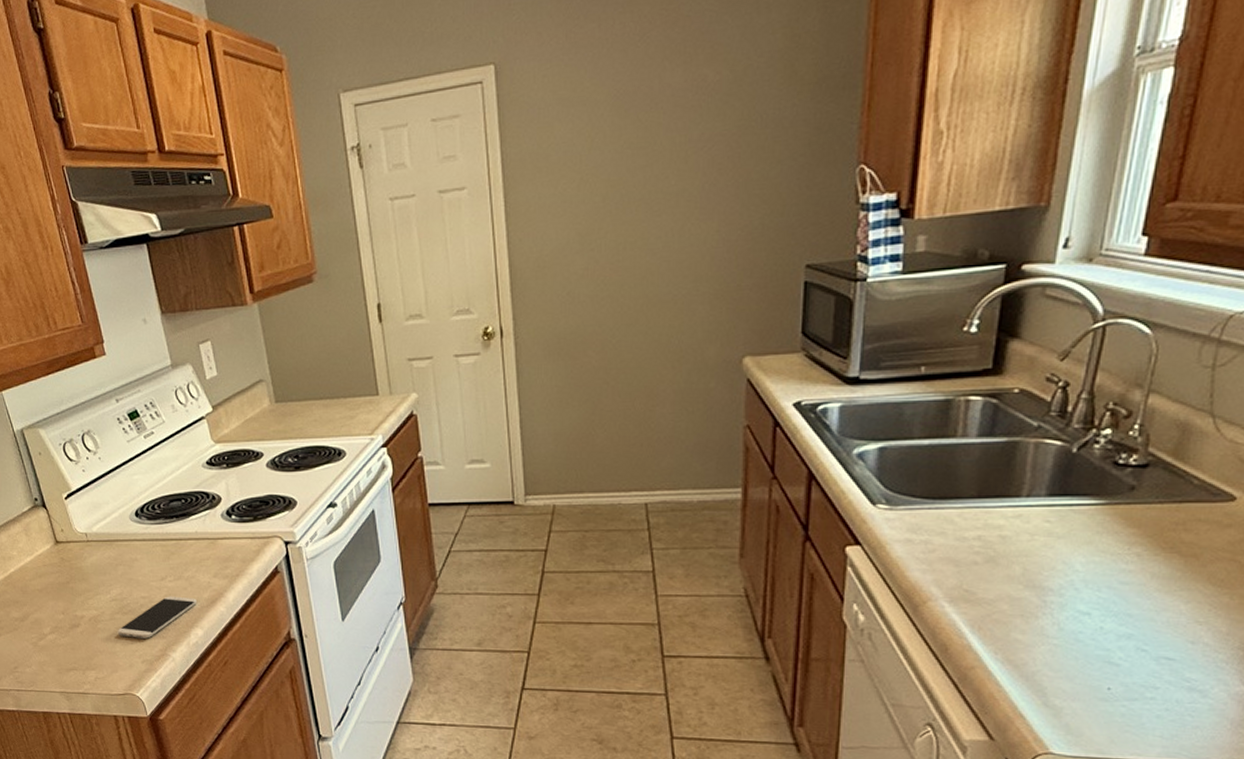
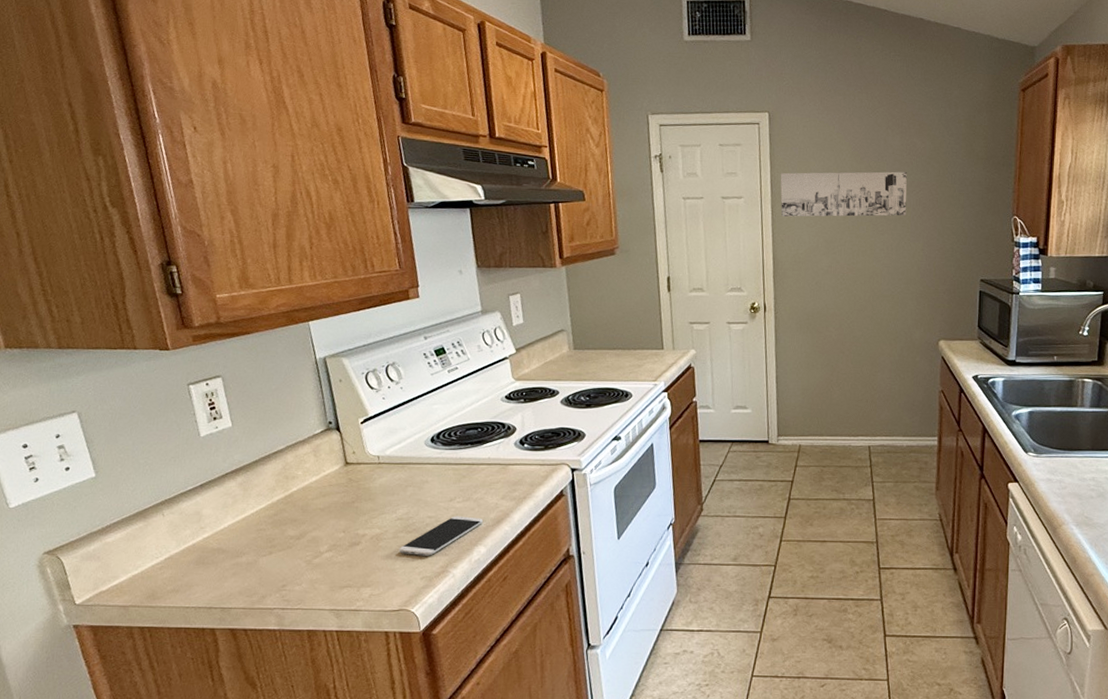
wall art: none [514,121,694,208] -> present [780,171,907,217]

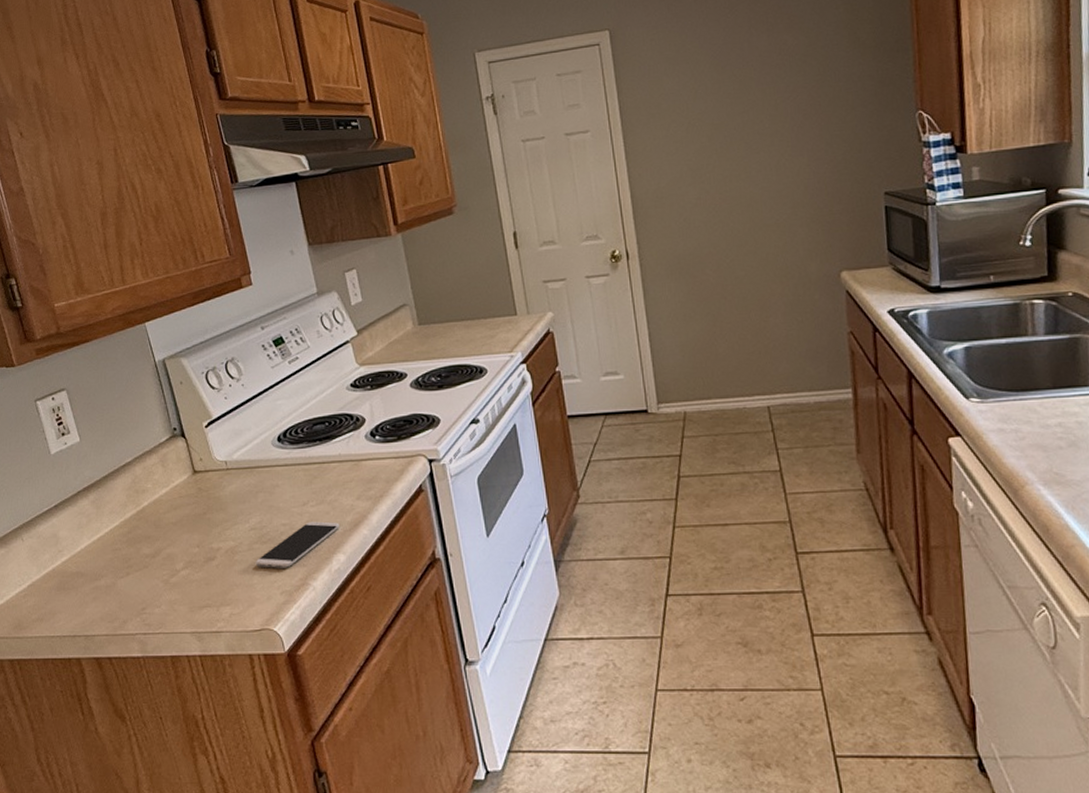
wall art: present [780,171,907,217] -> none [629,76,784,148]

